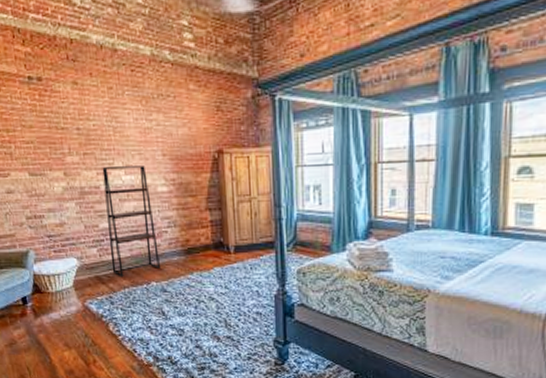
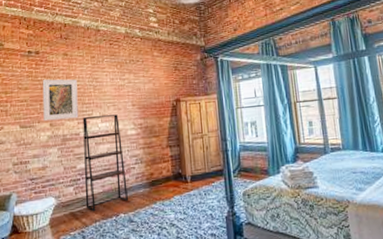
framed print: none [49,115,98,169] -> present [42,79,79,122]

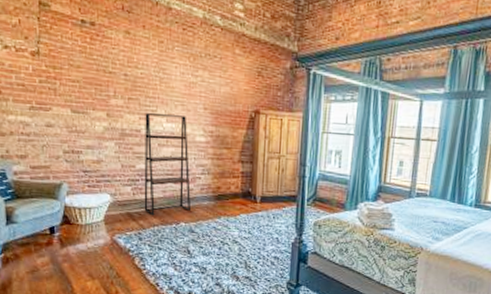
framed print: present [42,79,79,122] -> none [98,58,141,113]

